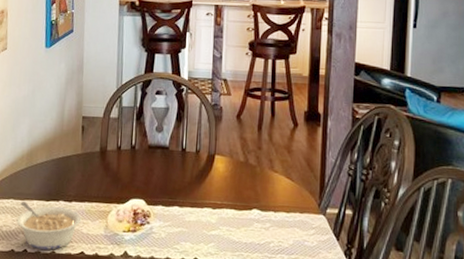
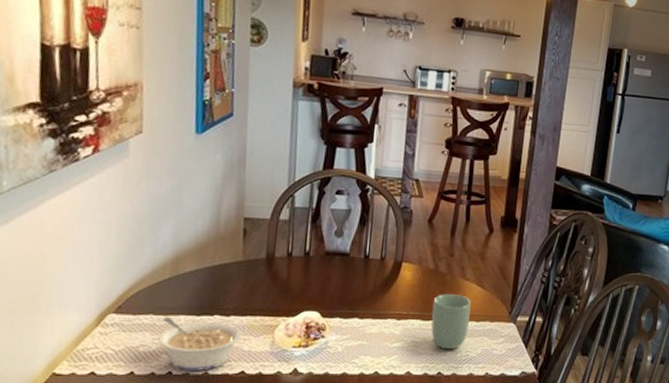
cup: none [244,185,280,240] -> present [431,294,471,350]

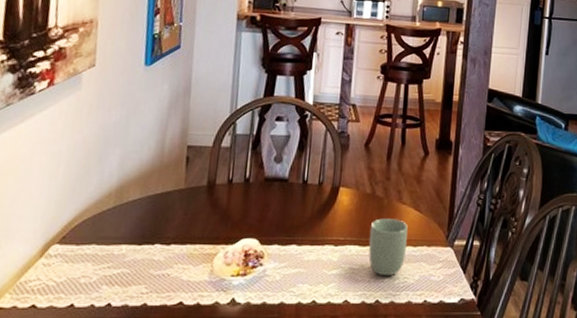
legume: present [157,316,242,371] -> none [99,246,182,302]

